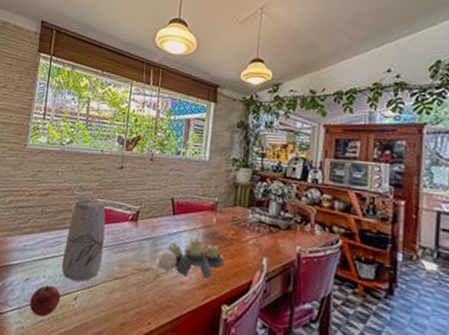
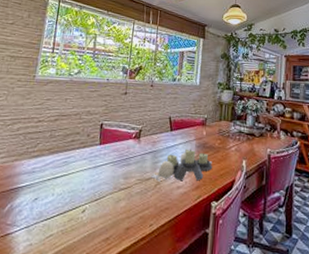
fruit: present [29,285,60,317] -> none [38,202,69,232]
vase: present [61,199,106,282] -> none [69,122,112,196]

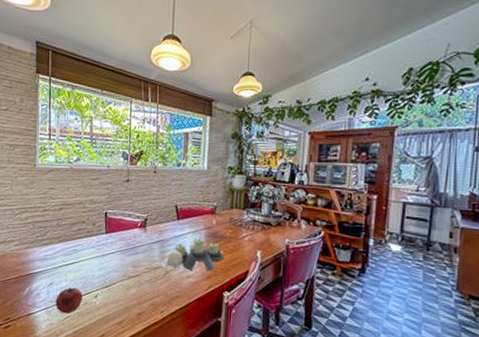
fruit: none [38,202,69,232] -> present [55,287,82,314]

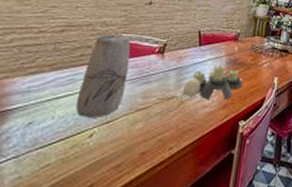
fruit: present [55,287,82,314] -> none [31,126,73,162]
vase: none [80,211,118,282] -> present [75,34,131,118]

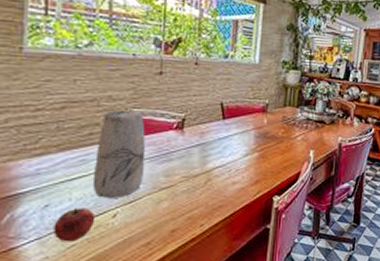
fruit: none [31,126,73,162] -> present [53,207,94,242]
candle holder: present [173,65,243,101] -> none [198,139,275,178]

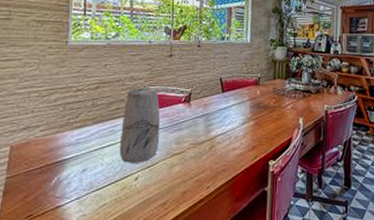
fruit: present [53,207,94,242] -> none [89,171,121,202]

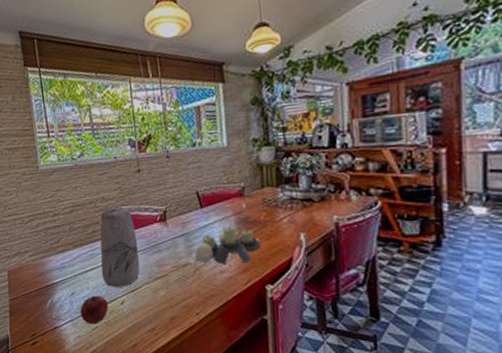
fruit: none [89,171,121,202] -> present [80,295,108,324]
candle holder: none [204,110,269,145] -> present [186,226,262,267]

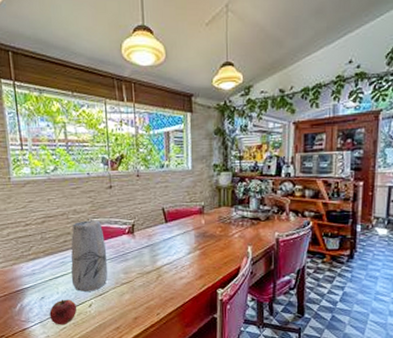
candle holder: present [186,226,262,267] -> none [150,239,216,274]

